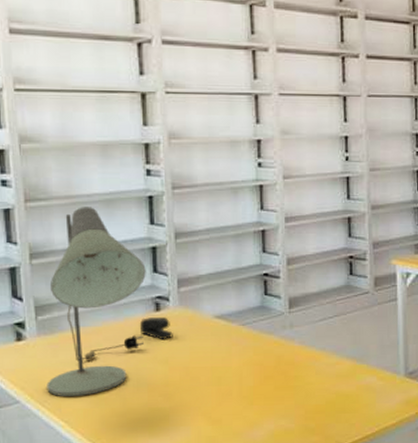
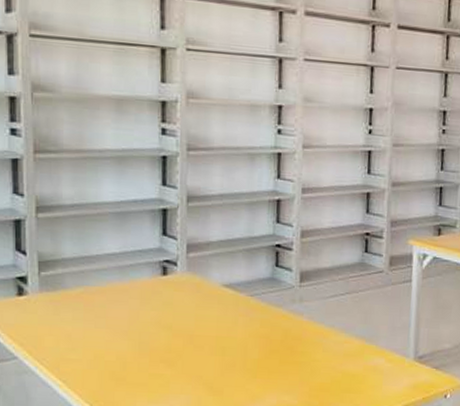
desk lamp: present [46,207,146,396] -> none [46,162,155,356]
stapler: present [139,317,173,340] -> none [144,281,179,306]

